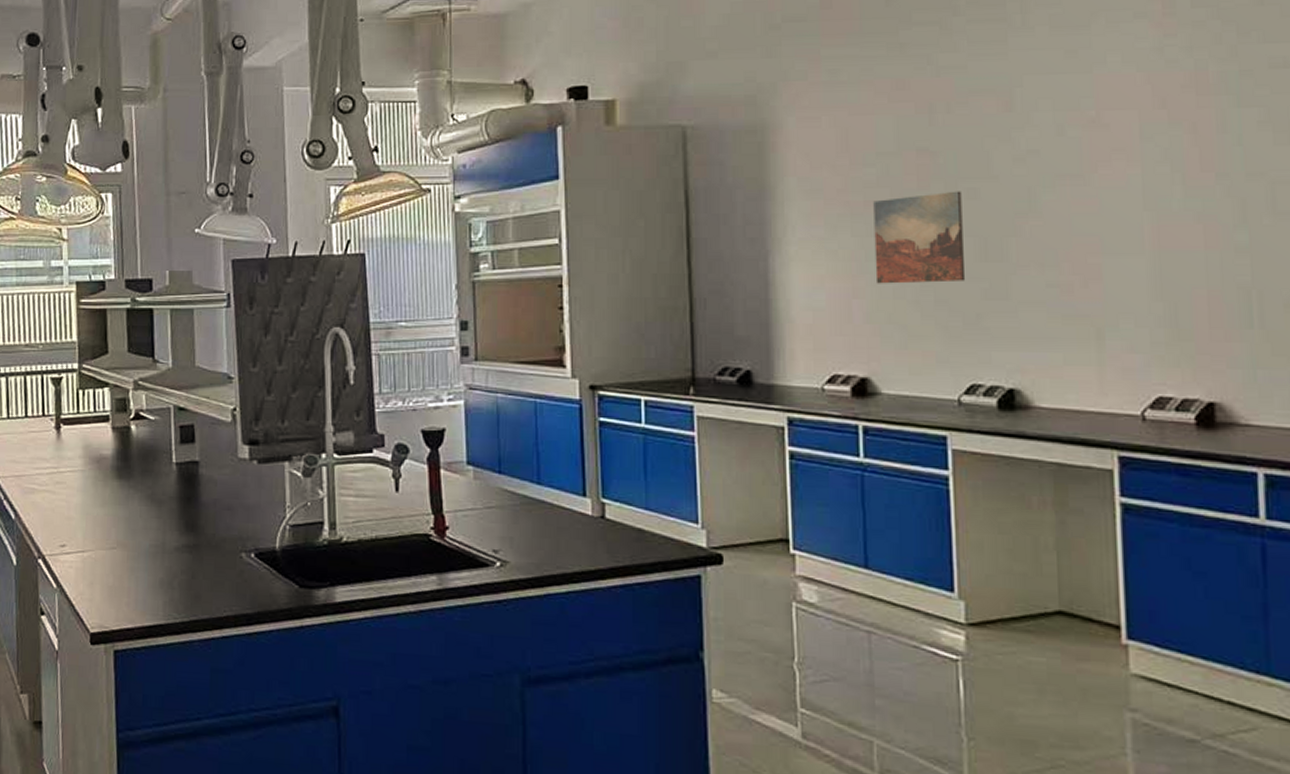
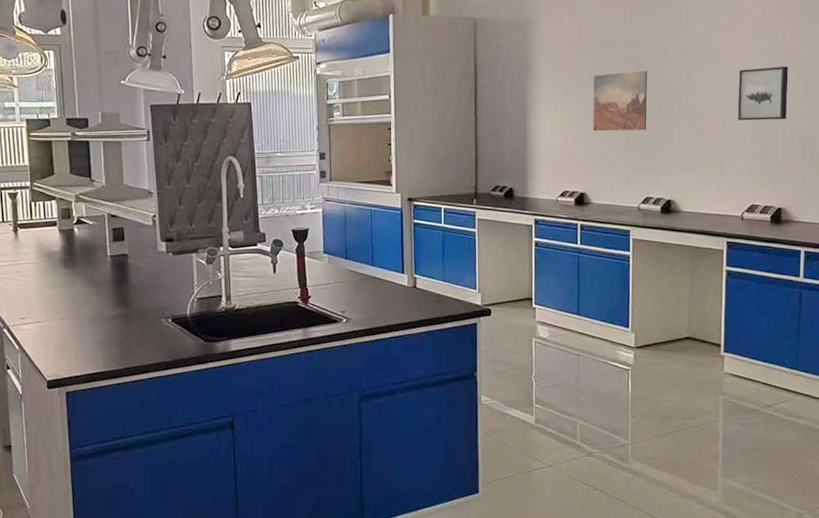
wall art: none [1119,176,1211,263] -> present [737,66,789,121]

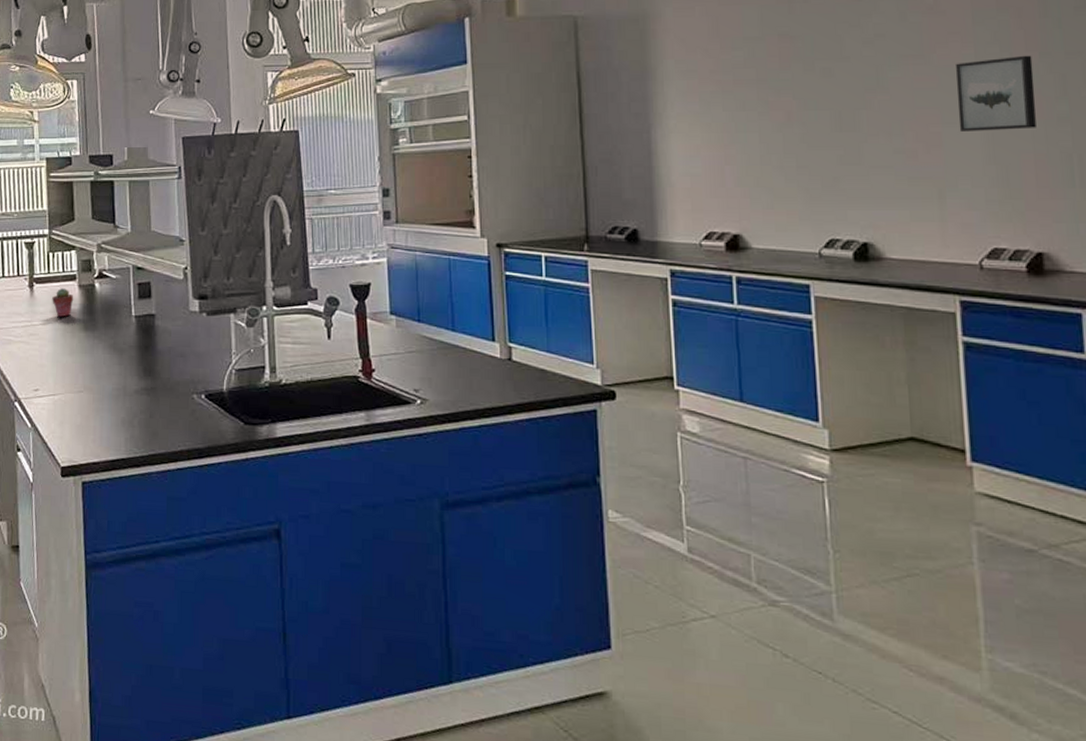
potted succulent: none [35,233,55,257] -> present [52,288,74,317]
wall art: present [592,70,647,131] -> none [741,70,822,152]

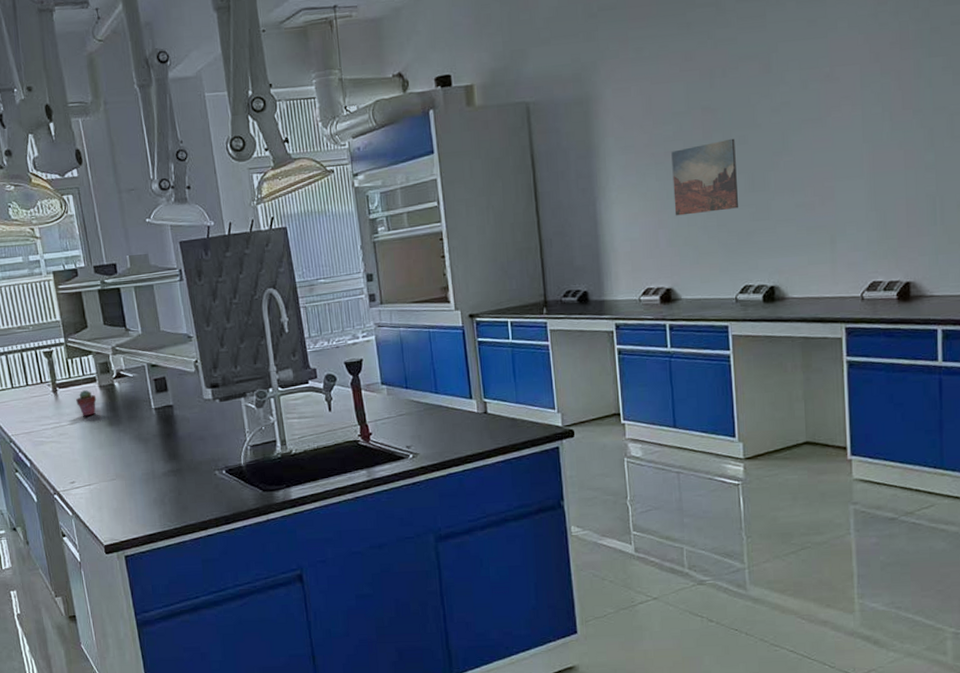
wall art: none [741,70,822,152] -> present [671,138,738,216]
wall art: present [955,55,1036,132] -> none [846,113,909,184]

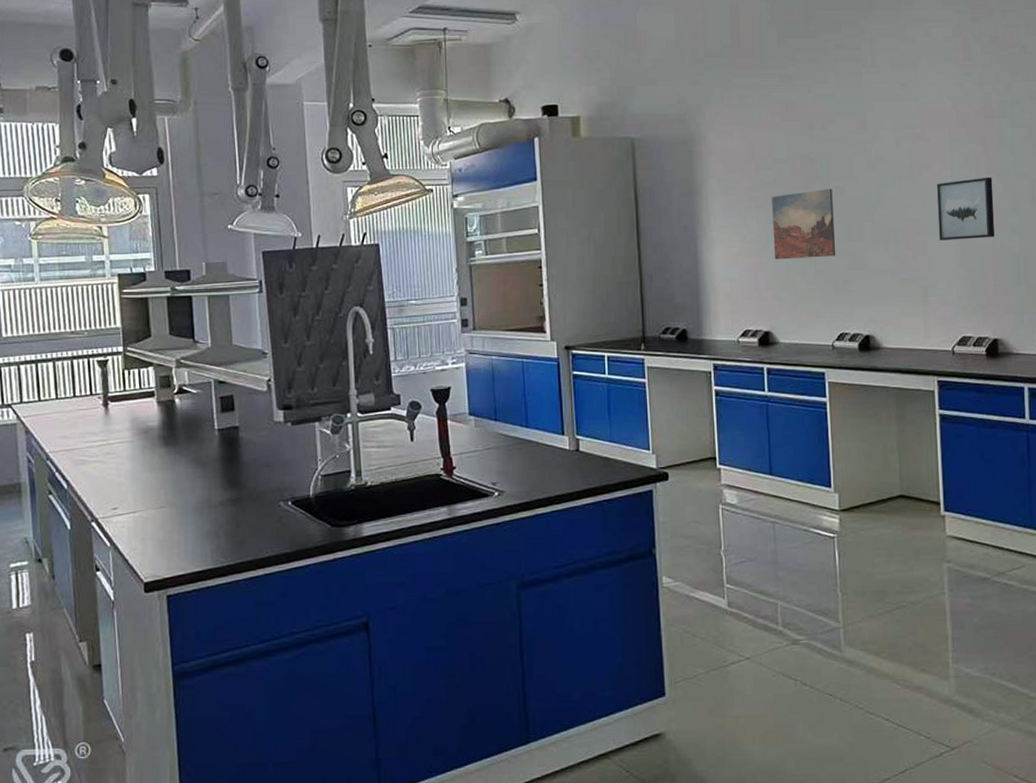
potted succulent: present [76,390,97,416] -> none [129,405,153,434]
wall art: none [846,113,909,184] -> present [936,177,995,240]

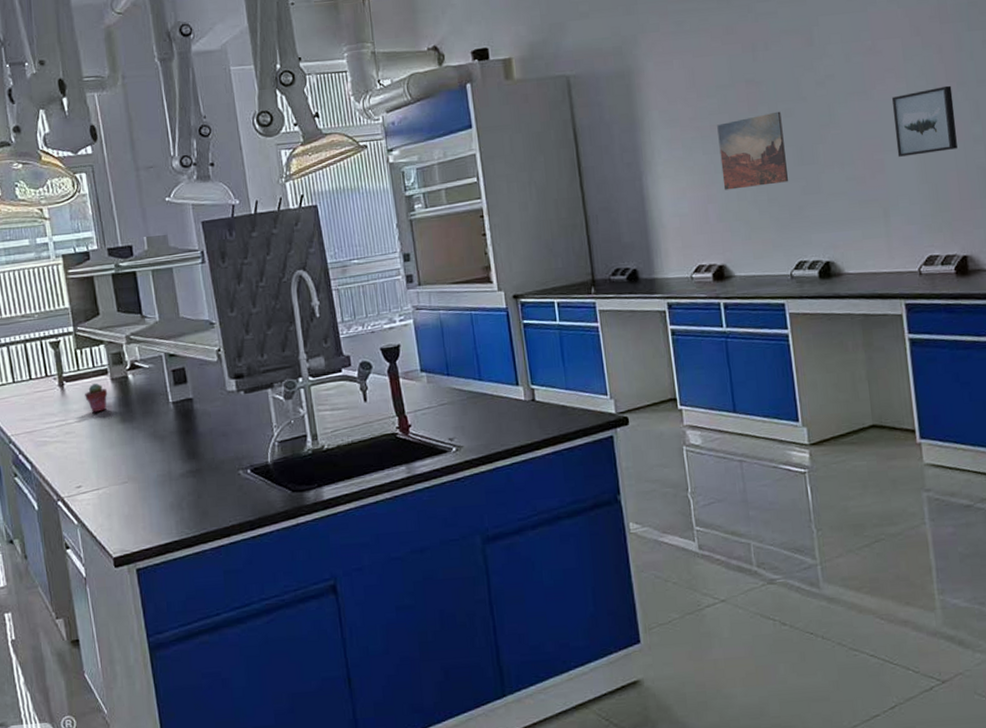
potted succulent: none [129,405,153,434] -> present [85,383,108,412]

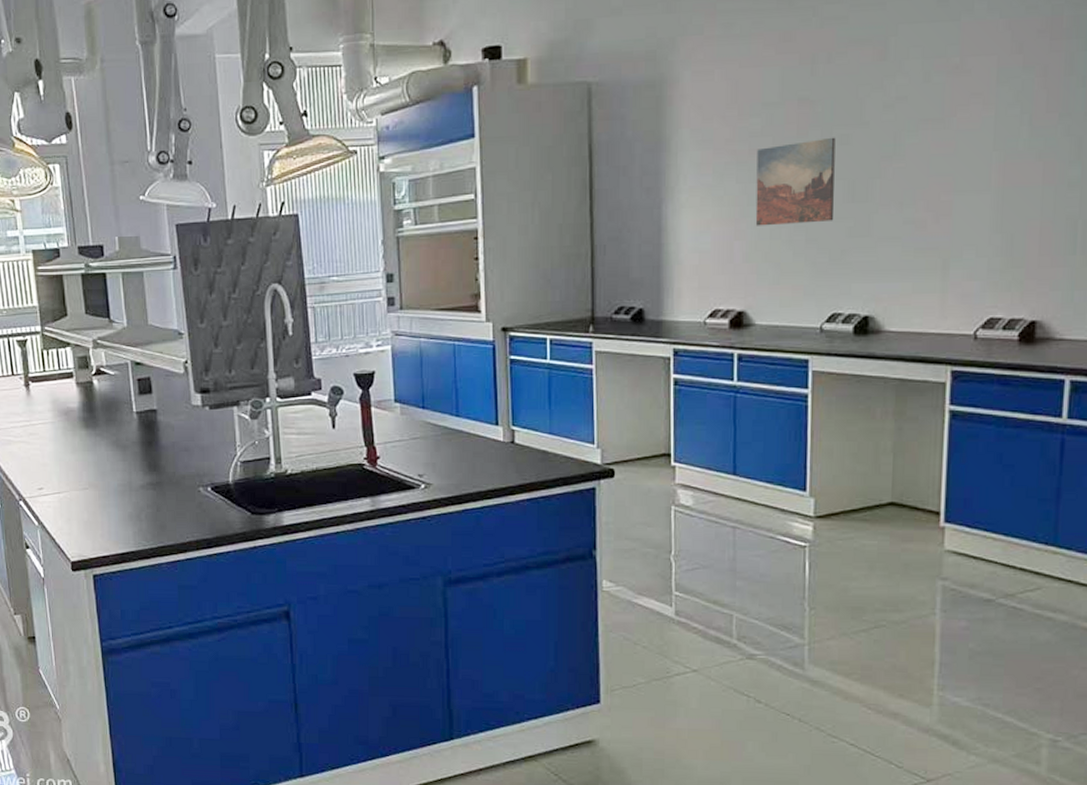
potted succulent: present [85,383,108,412] -> none [50,386,73,415]
wall art: present [892,85,958,157] -> none [970,116,1052,199]

